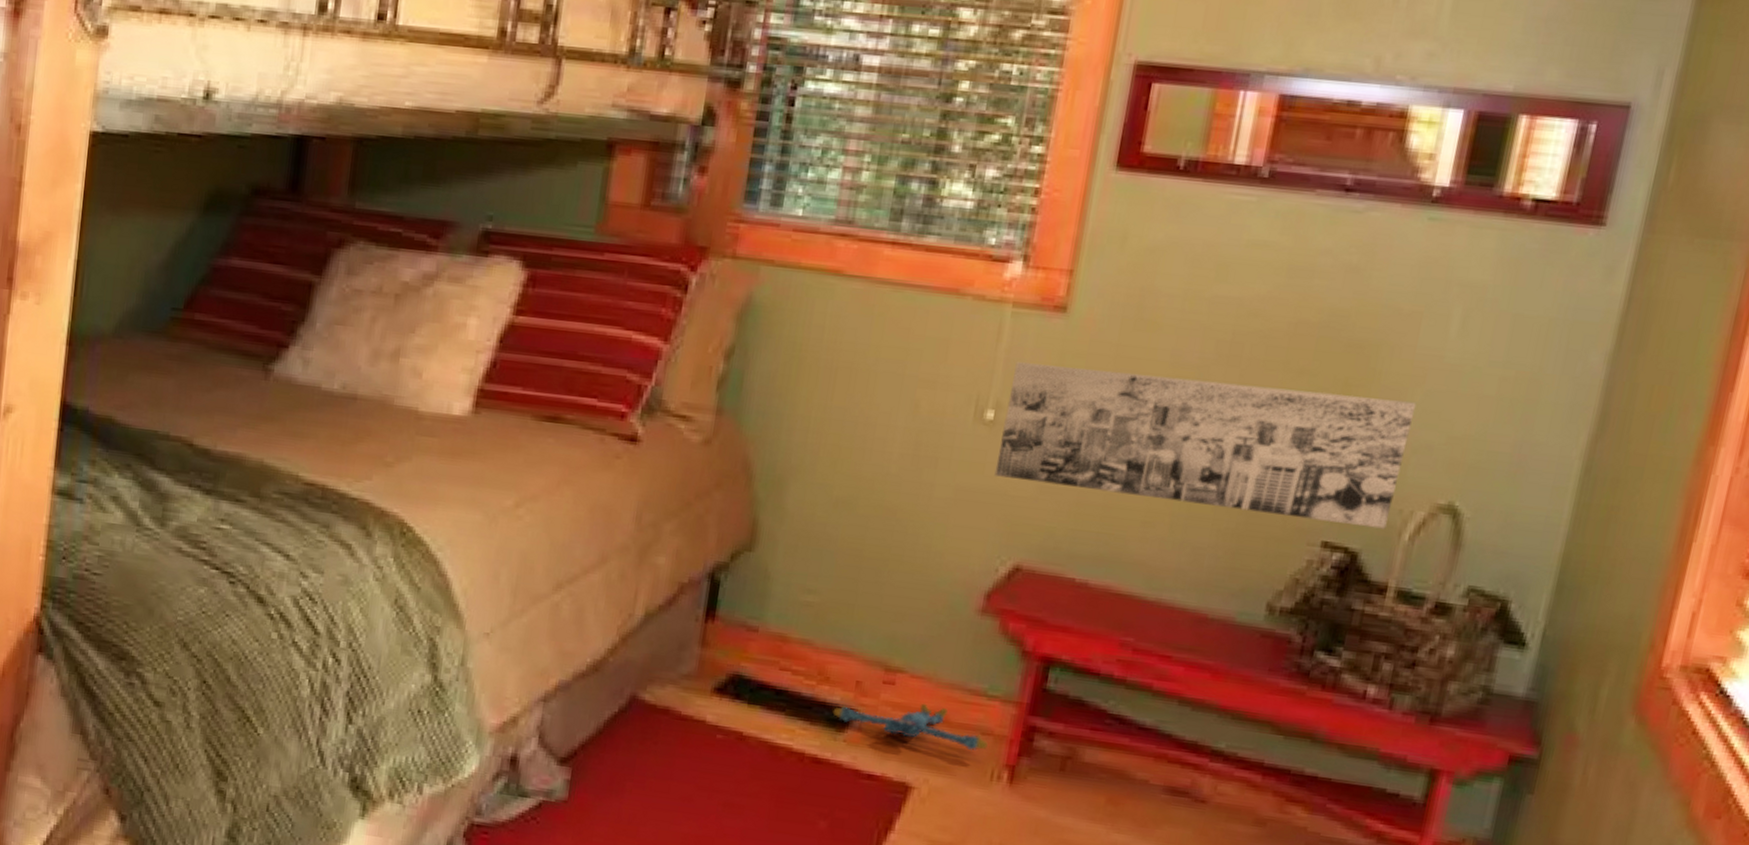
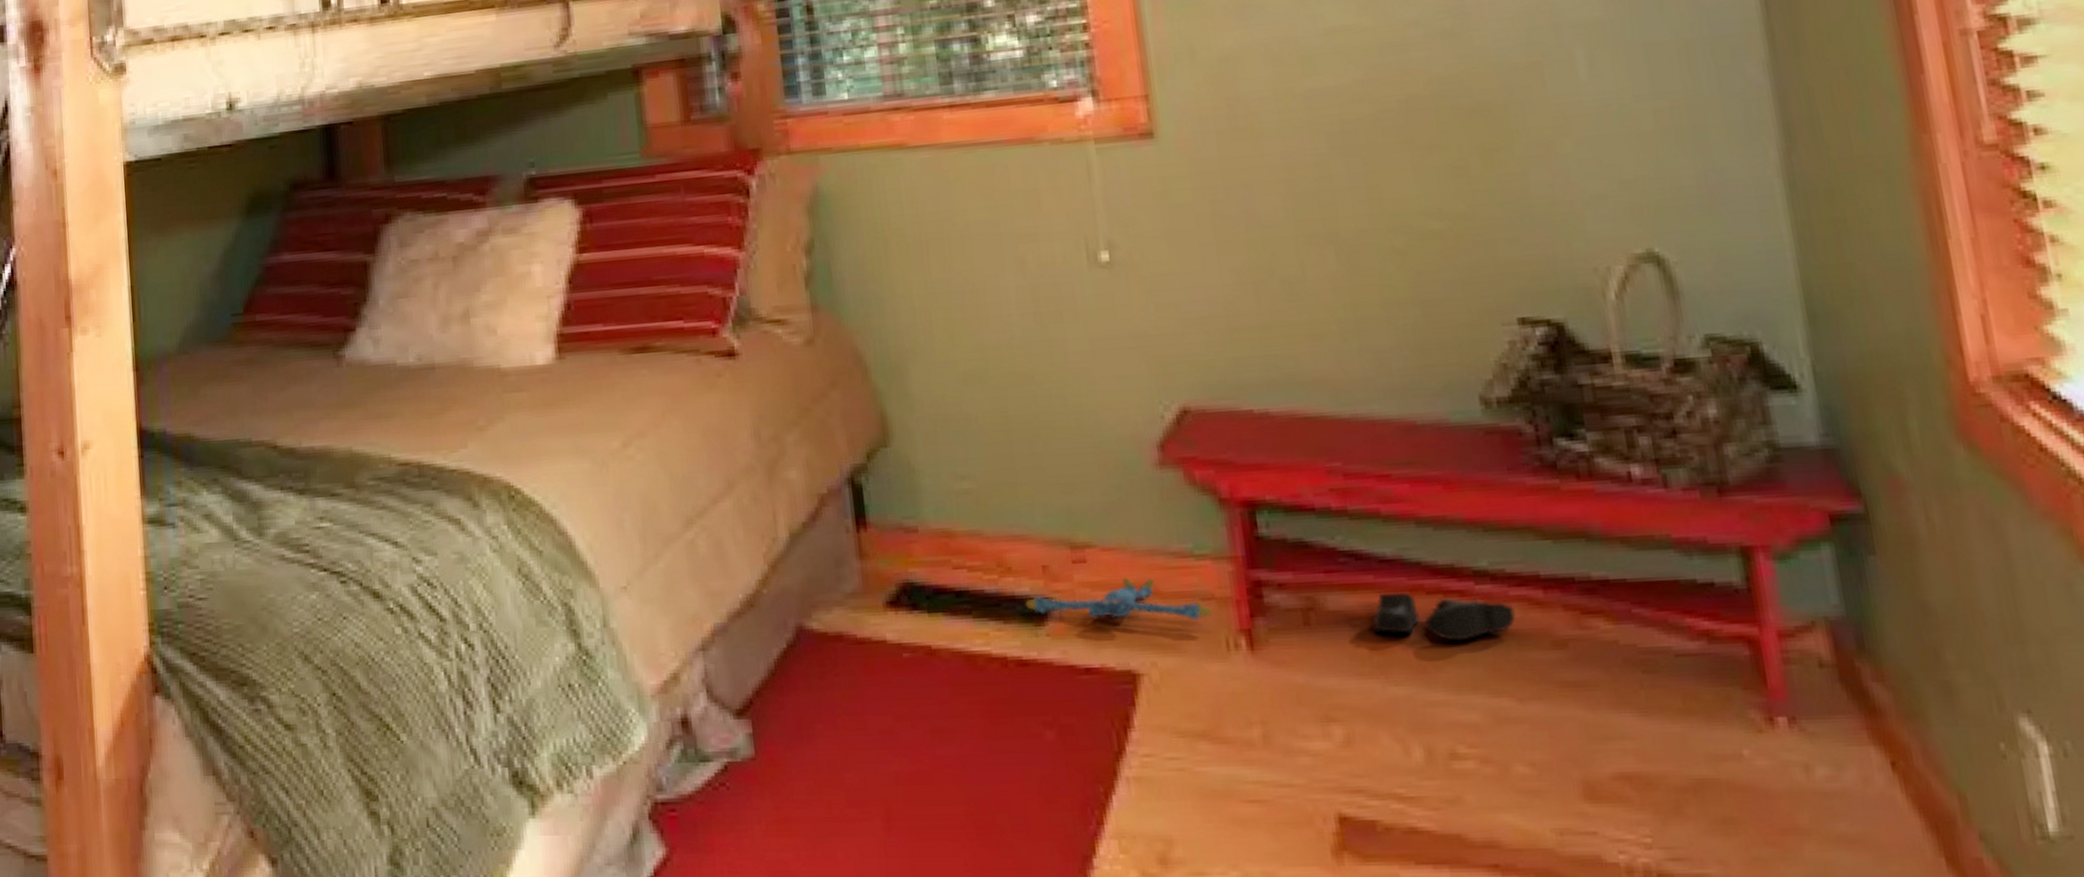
wall art: present [994,362,1417,529] -> none [1116,154,1585,318]
boots: none [1115,753,1234,806] -> present [1373,591,1516,641]

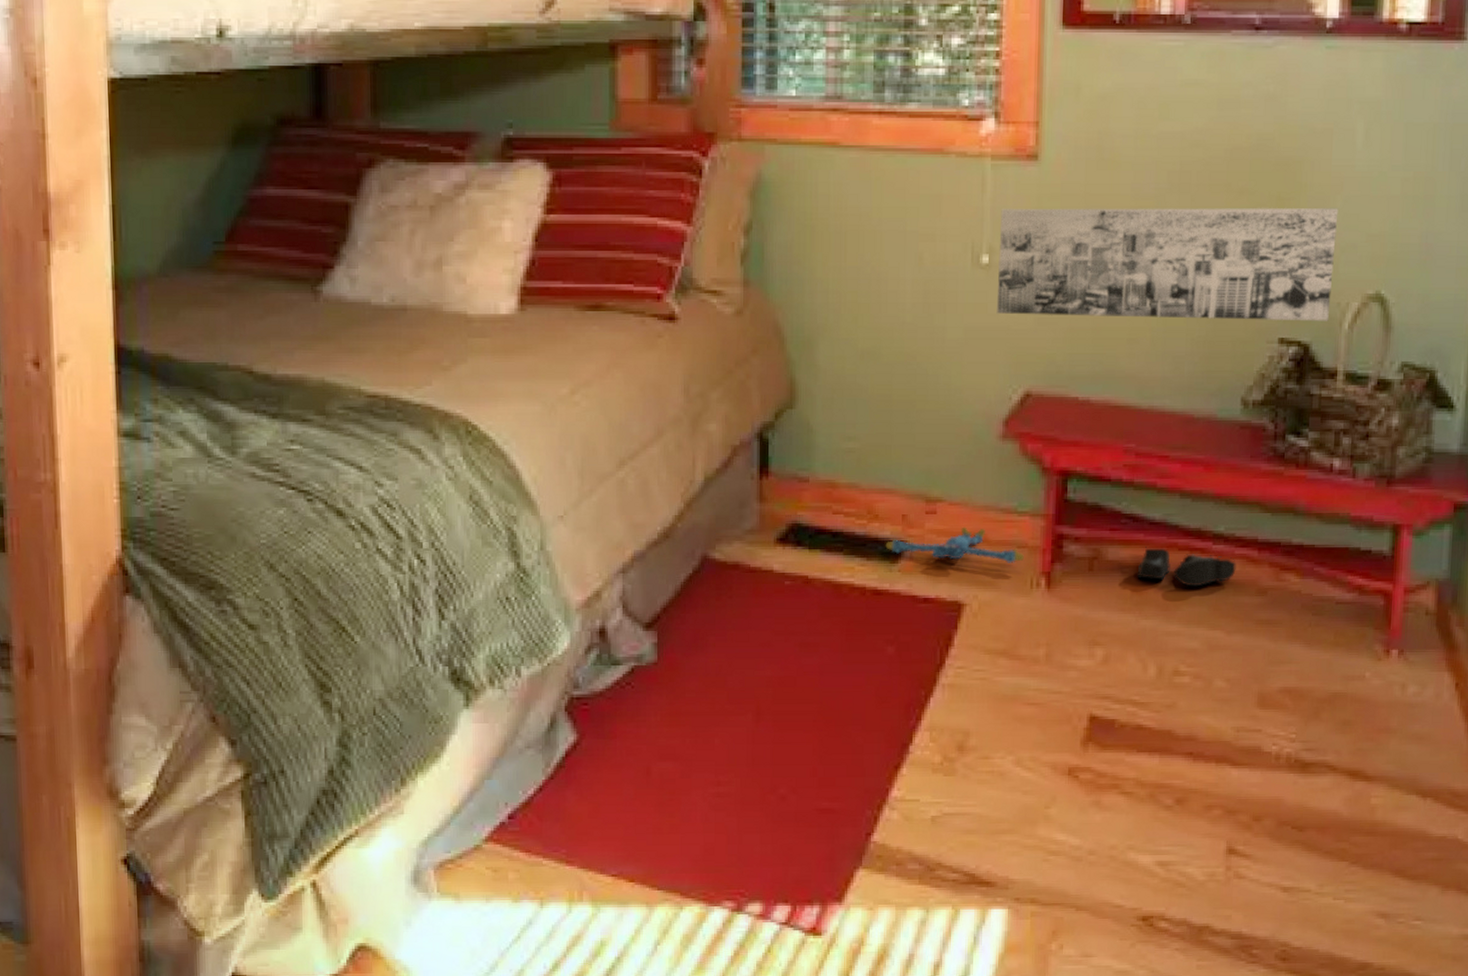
wall art: none [1116,154,1585,318] -> present [996,207,1339,321]

